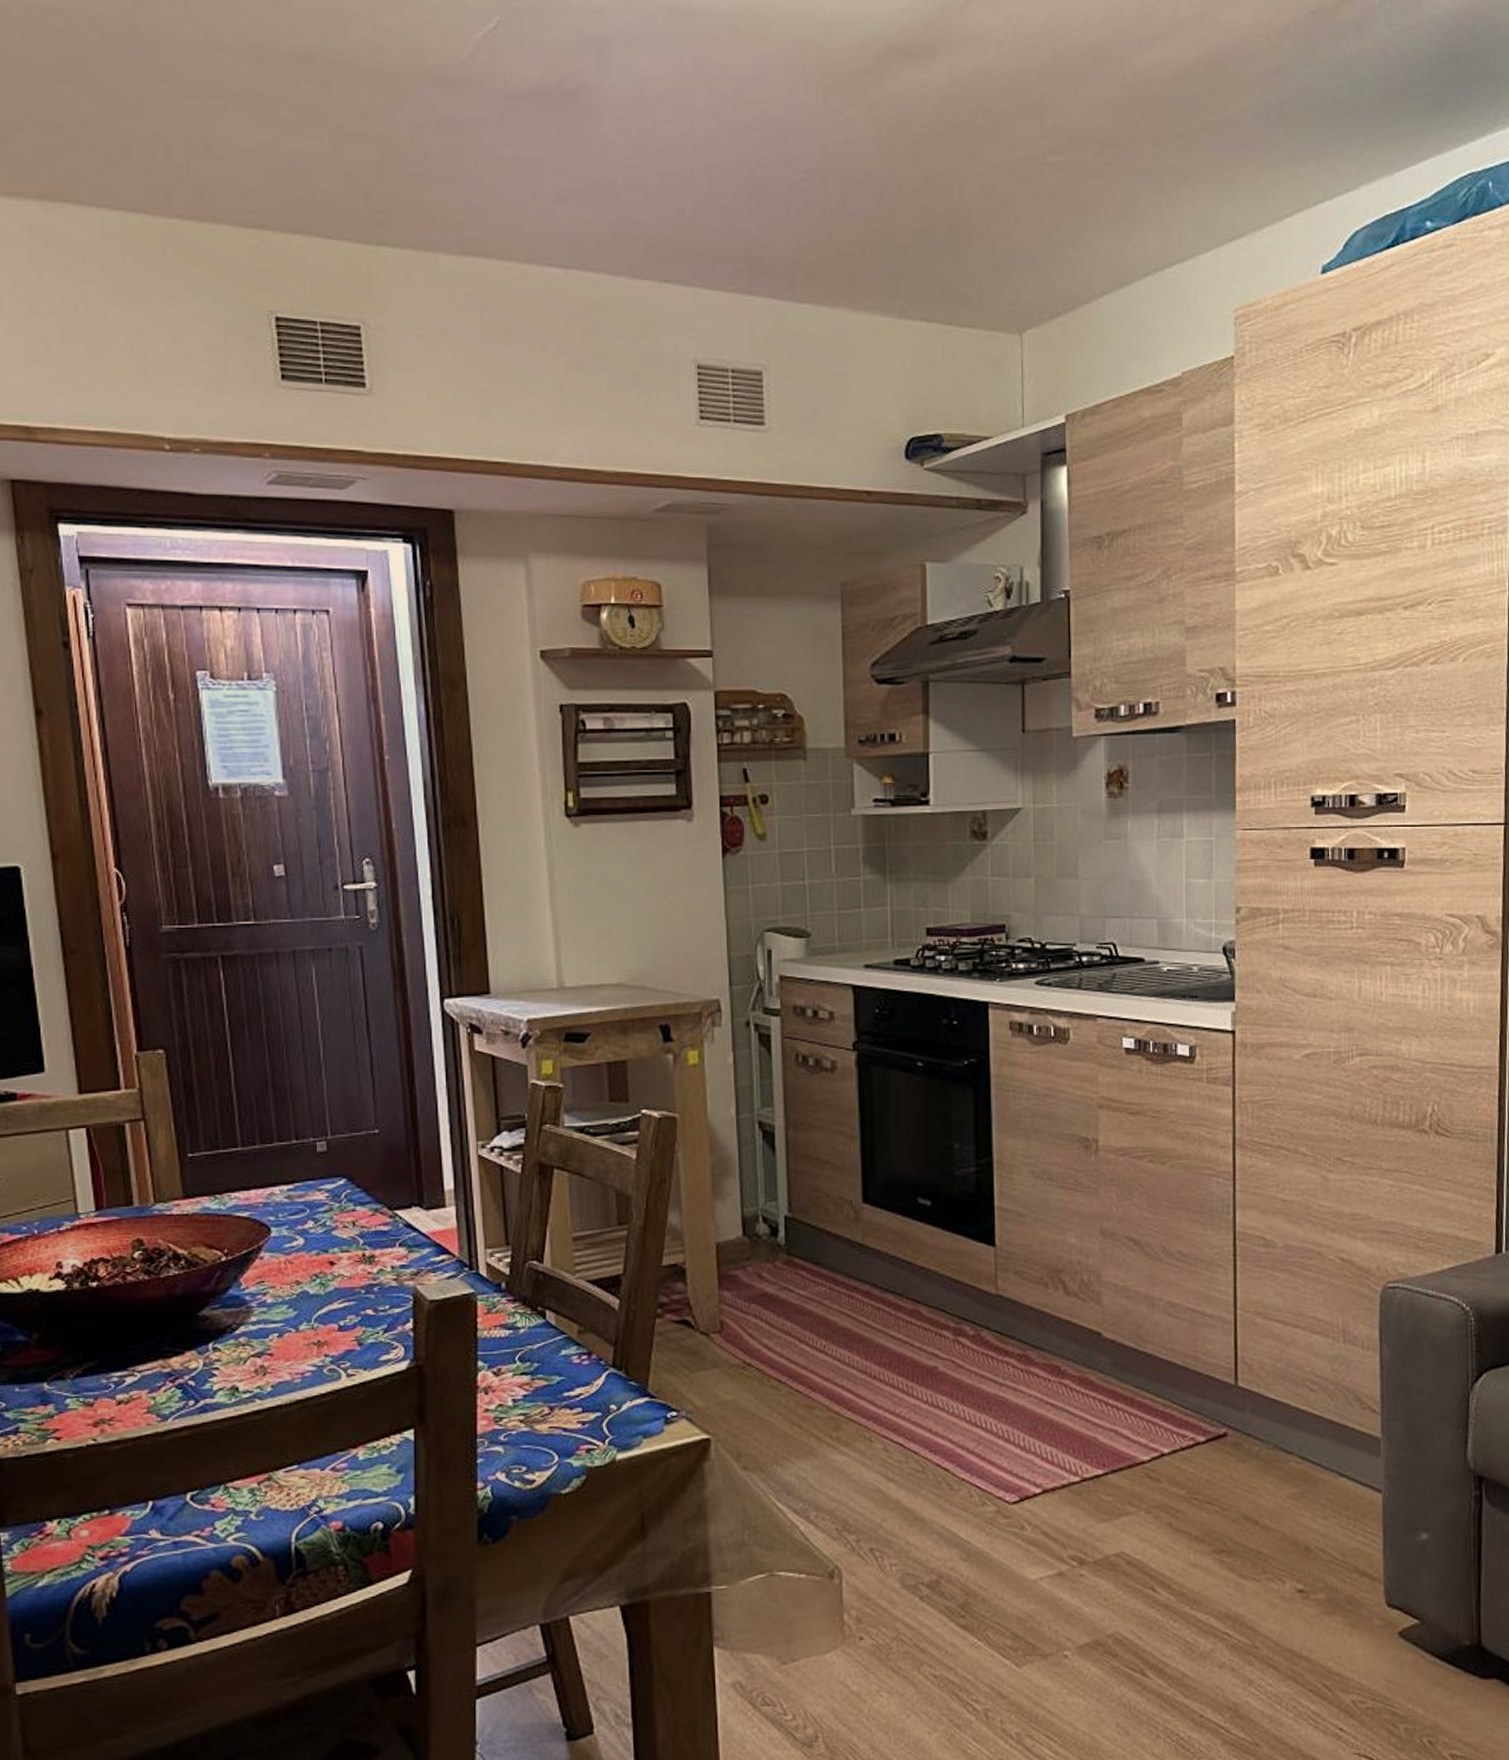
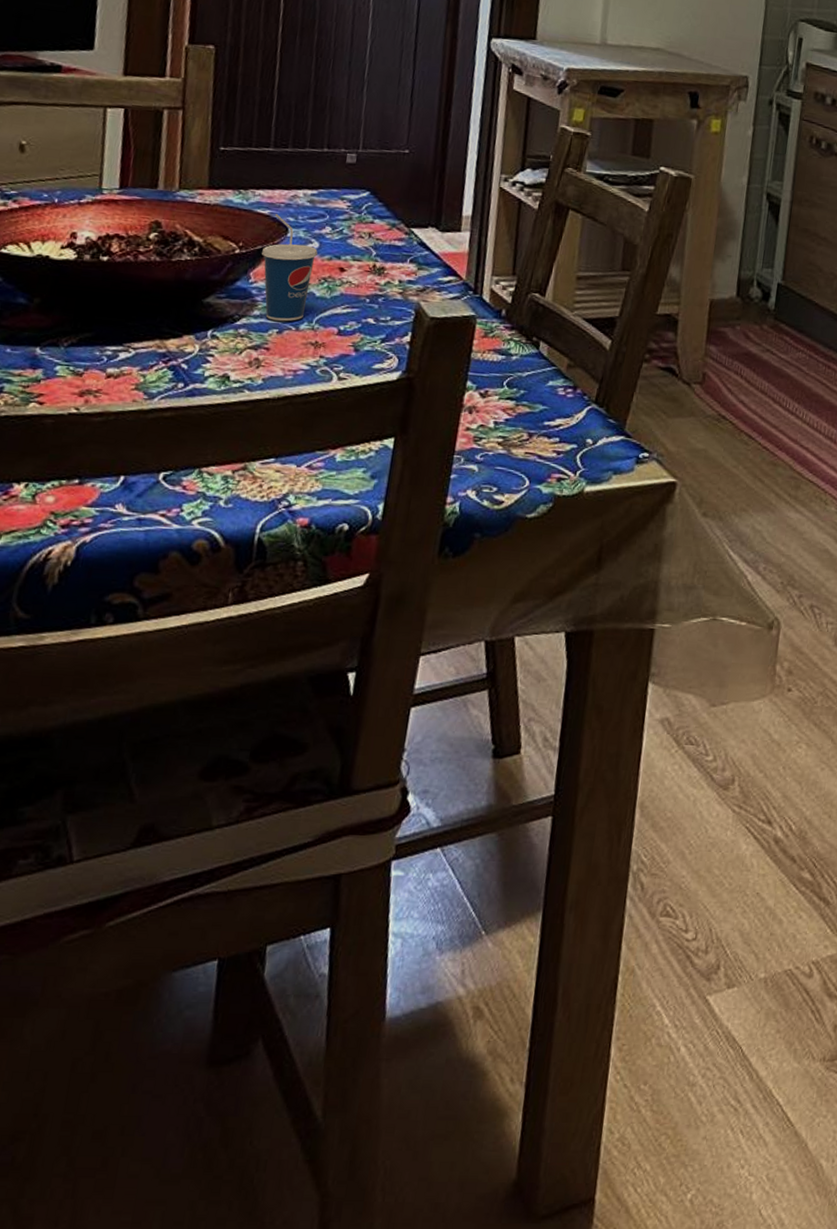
cup: none [248,1215,304,1325] -> present [262,214,318,322]

